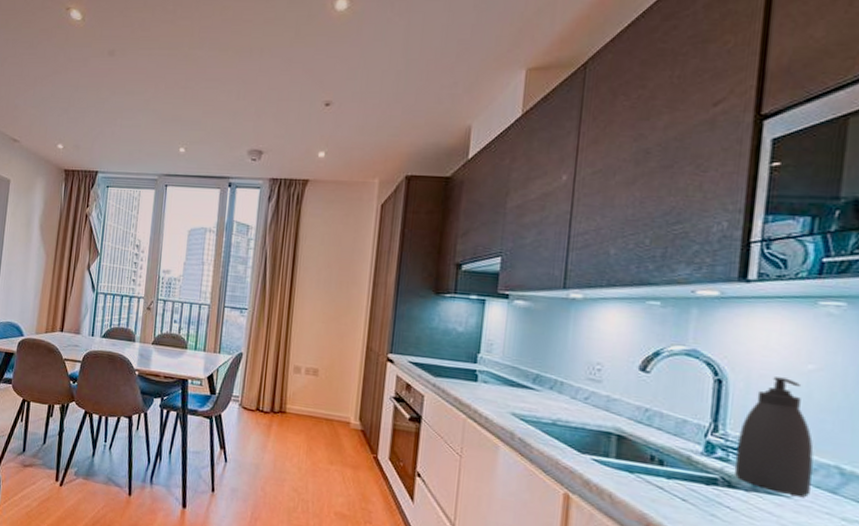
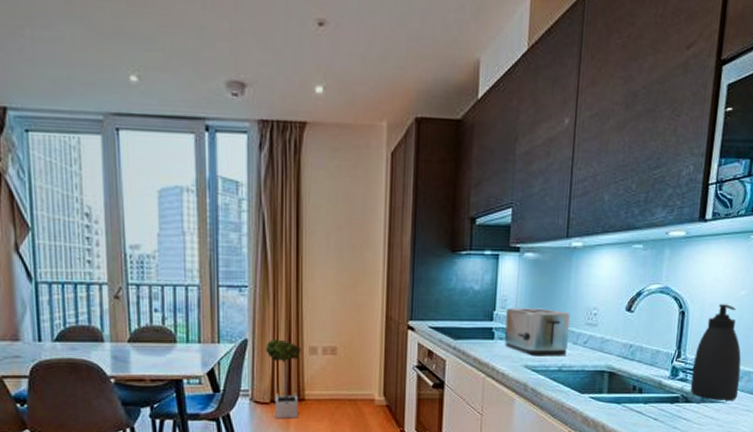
potted tree: none [256,355,287,429] -> present [265,339,301,419]
toaster: none [489,352,567,409] -> present [505,308,570,355]

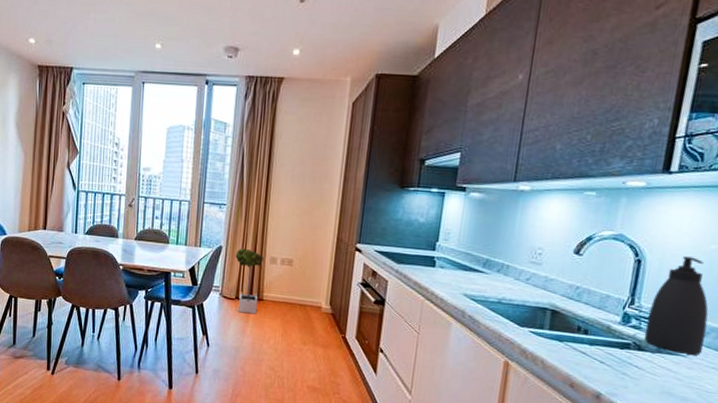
toaster: present [505,308,570,355] -> none [445,240,513,289]

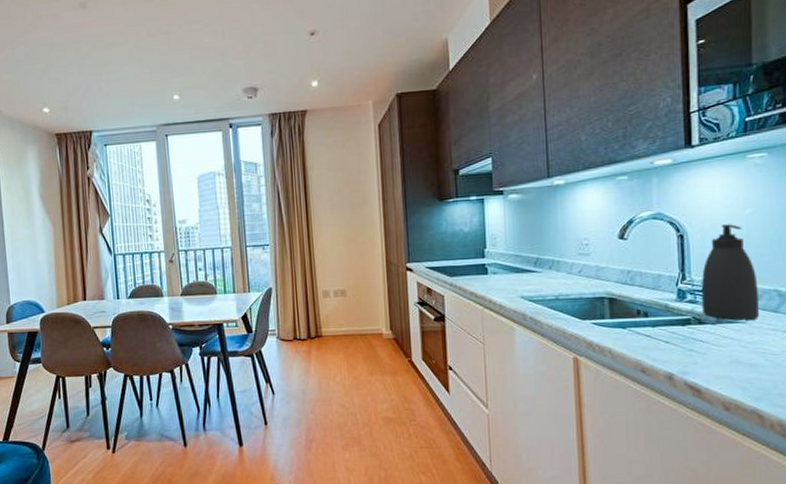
potted tree: present [235,248,264,315] -> none [286,286,318,354]

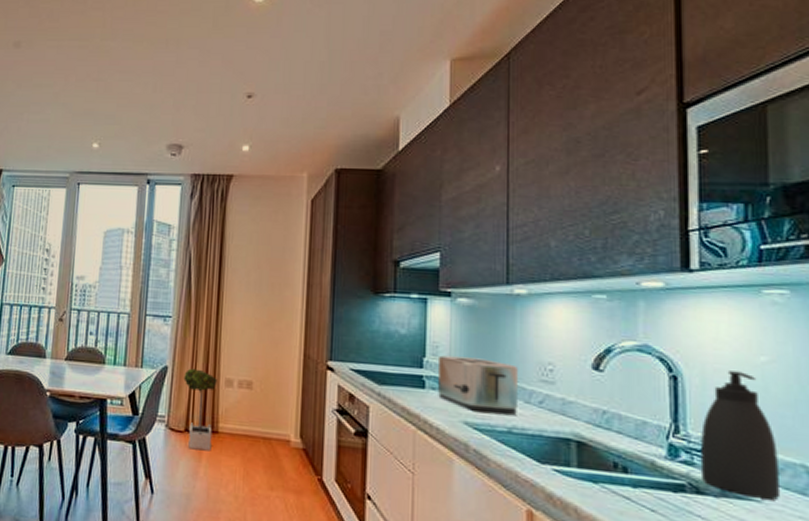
potted tree: none [286,286,318,354] -> present [183,368,217,451]
toaster: none [497,243,562,287] -> present [438,355,518,415]

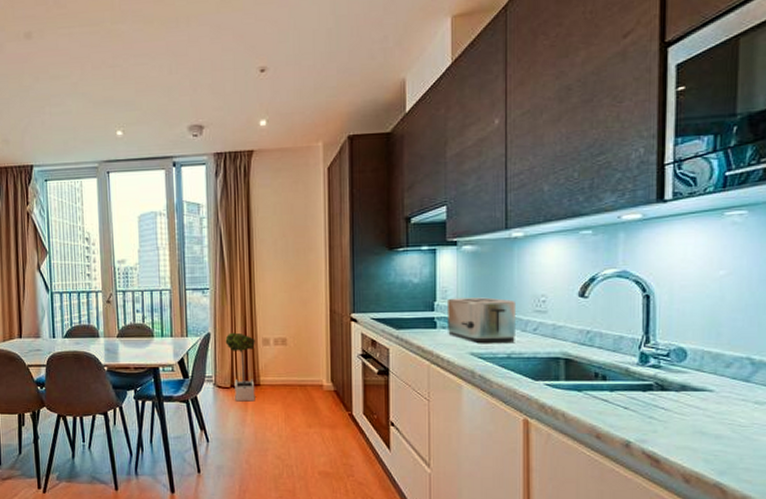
soap dispenser: present [700,371,781,500] -> none [665,286,730,388]

